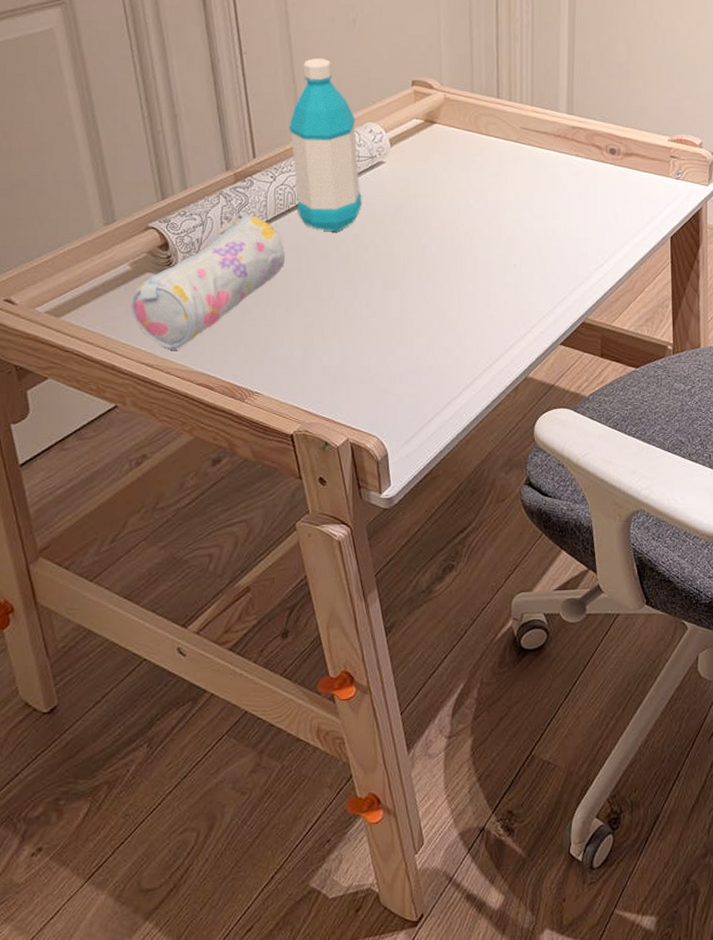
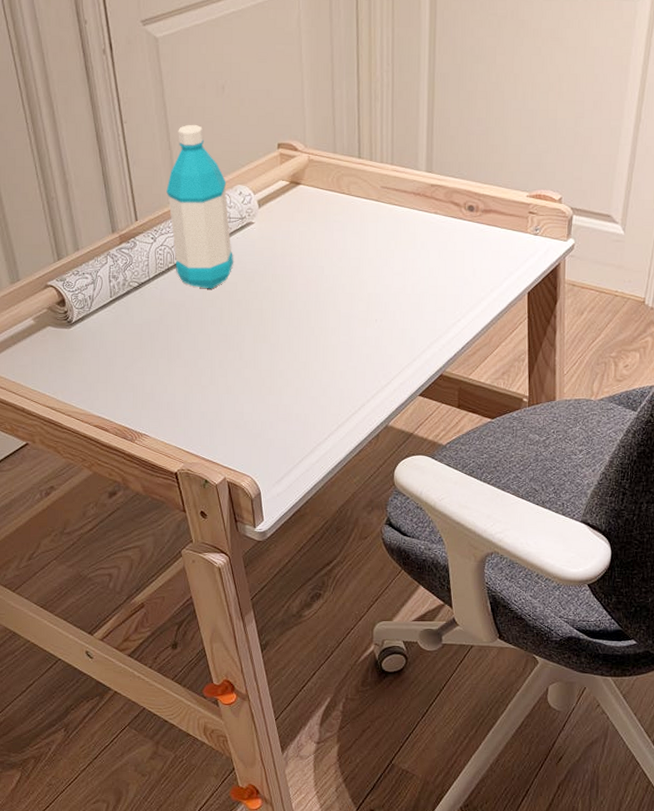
pencil case: present [131,214,285,350] -> none [36,273,166,396]

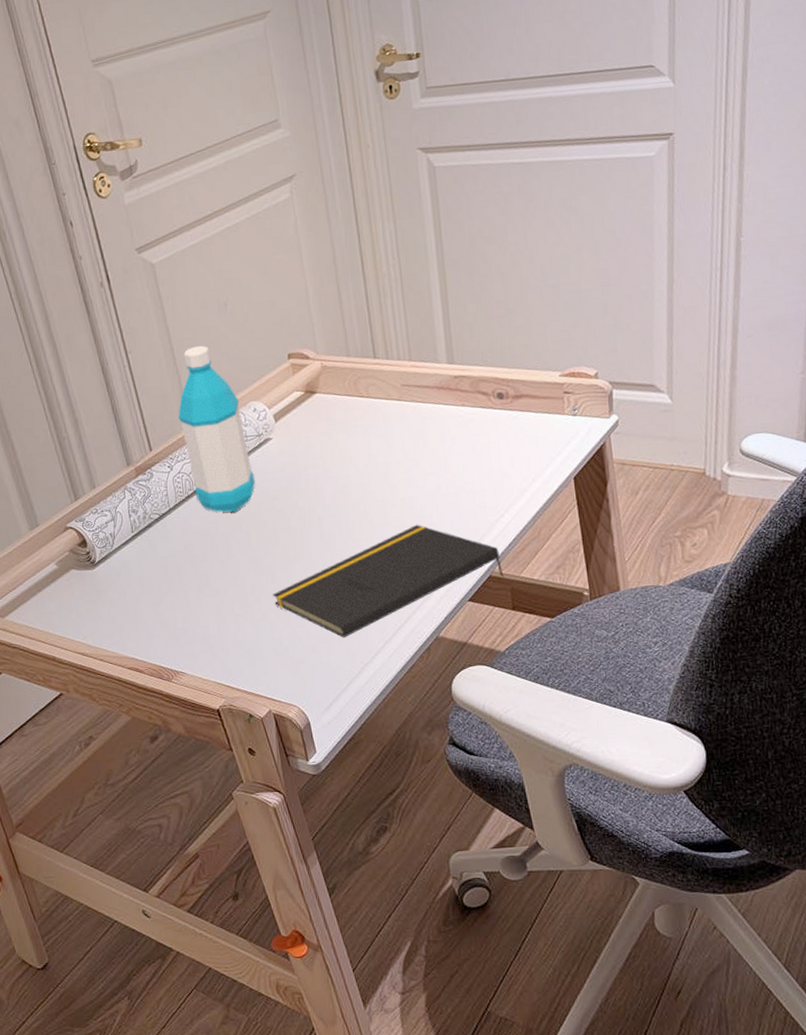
notepad: none [238,319,454,418] -> present [272,524,504,638]

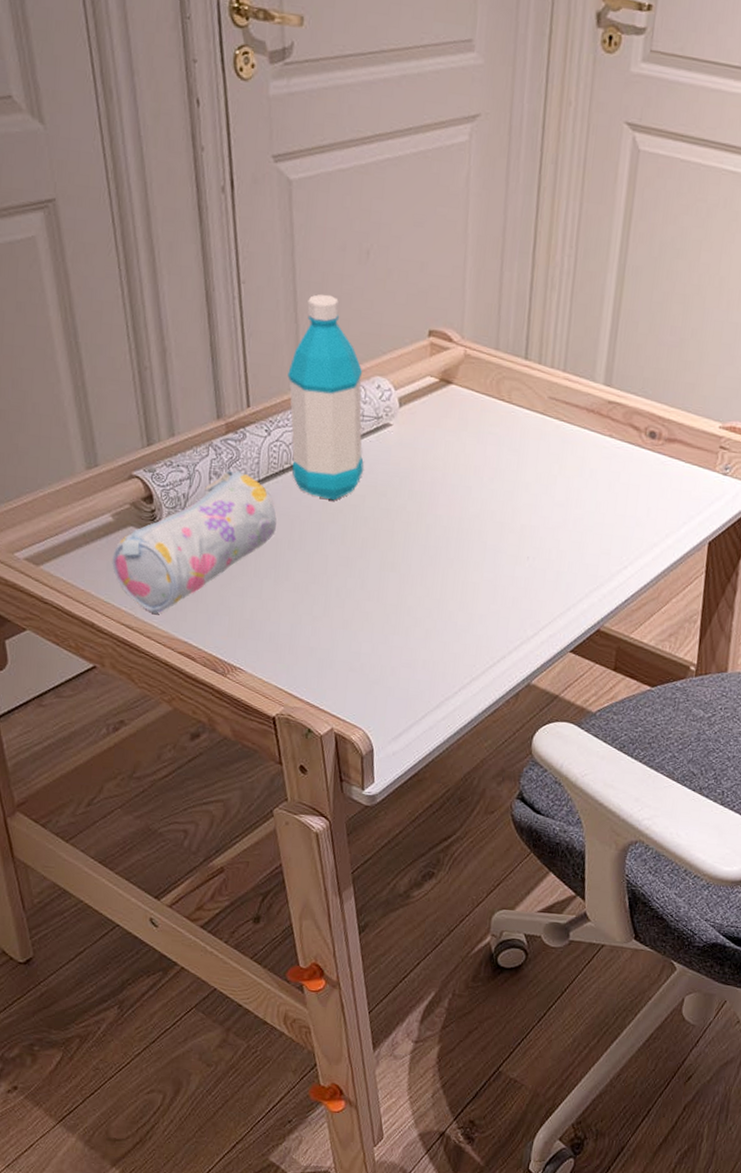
pencil case: none [61,505,191,639] -> present [112,470,277,614]
notepad: present [272,524,504,638] -> none [358,557,614,665]

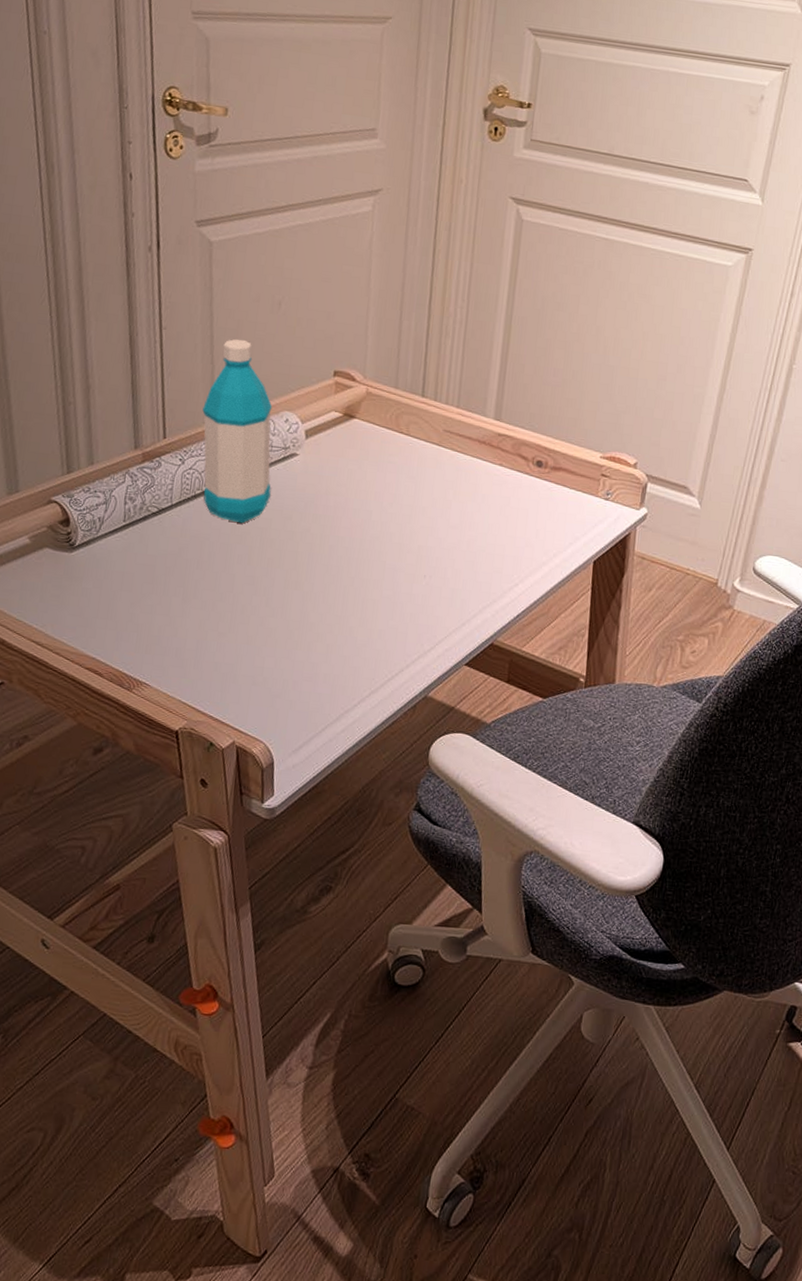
pencil case: present [112,470,277,614] -> none [26,496,187,631]

